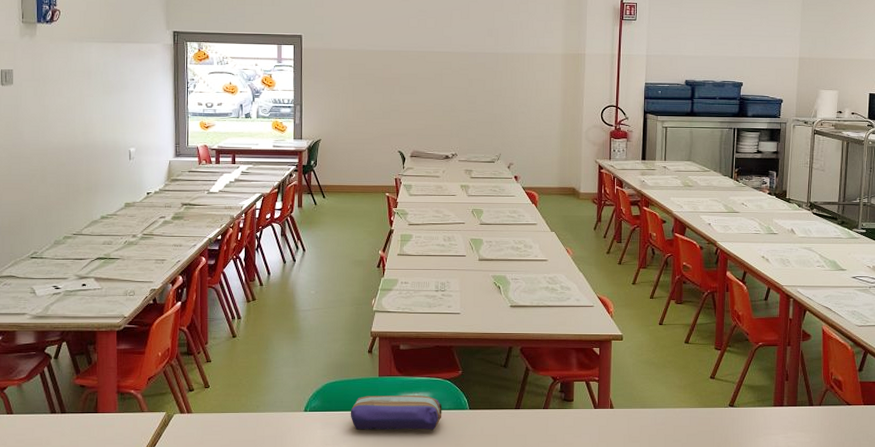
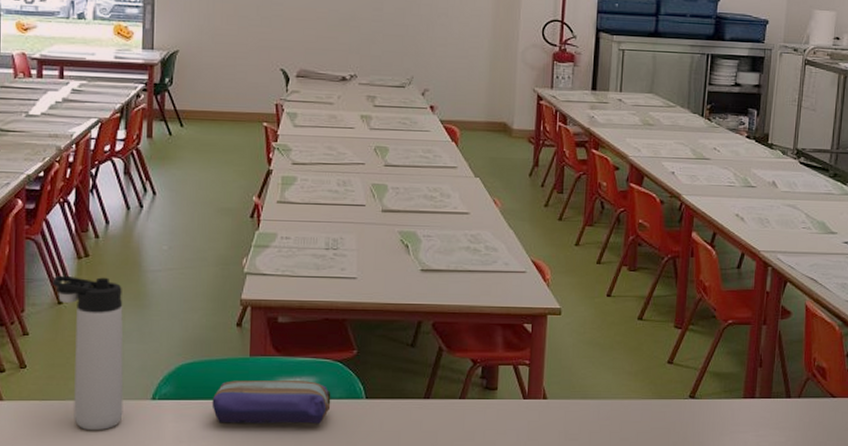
thermos bottle: none [228,315,283,436] -> present [52,275,124,430]

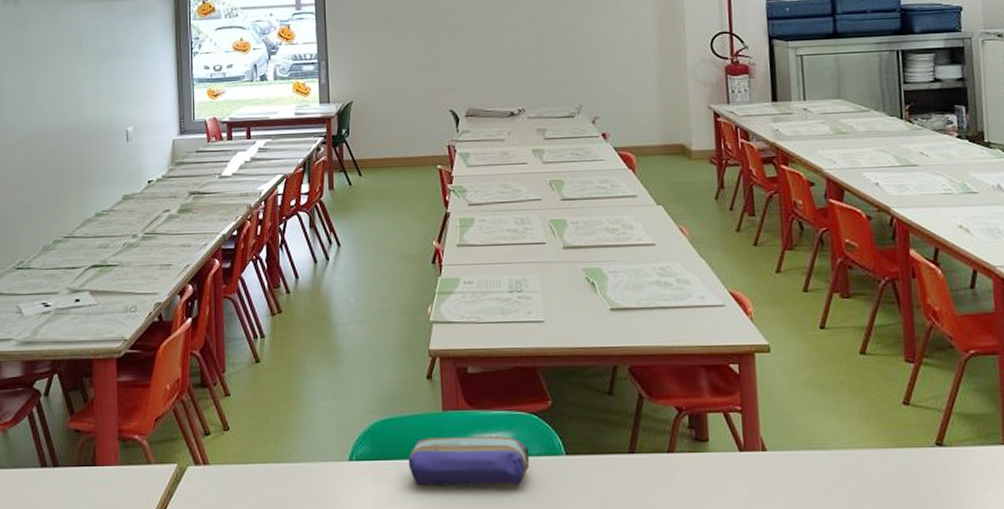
thermos bottle: present [52,275,124,430] -> none [249,333,322,495]

